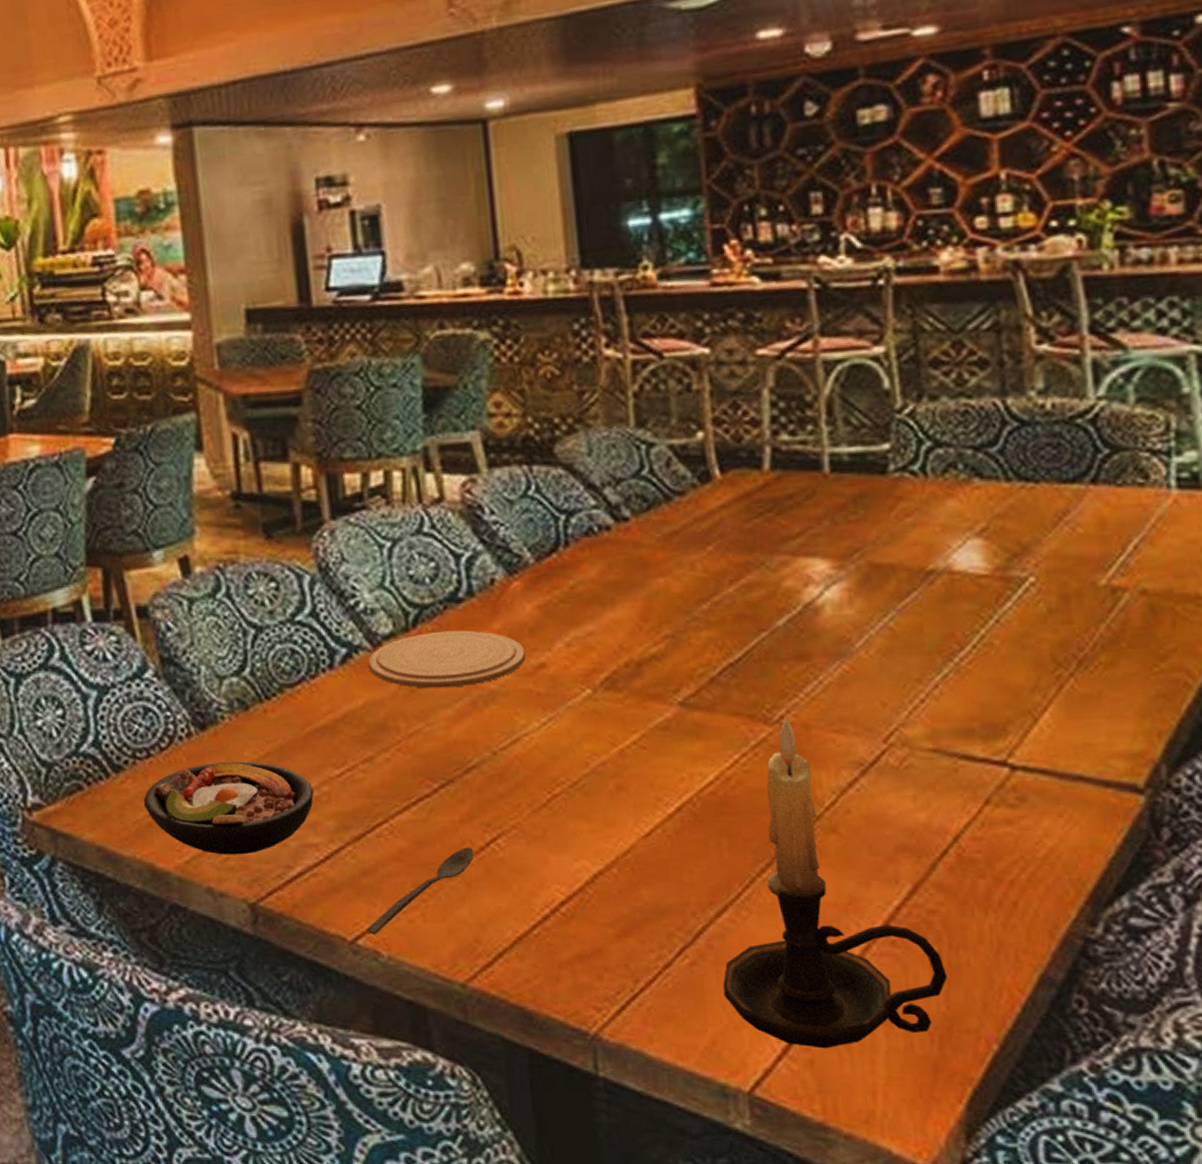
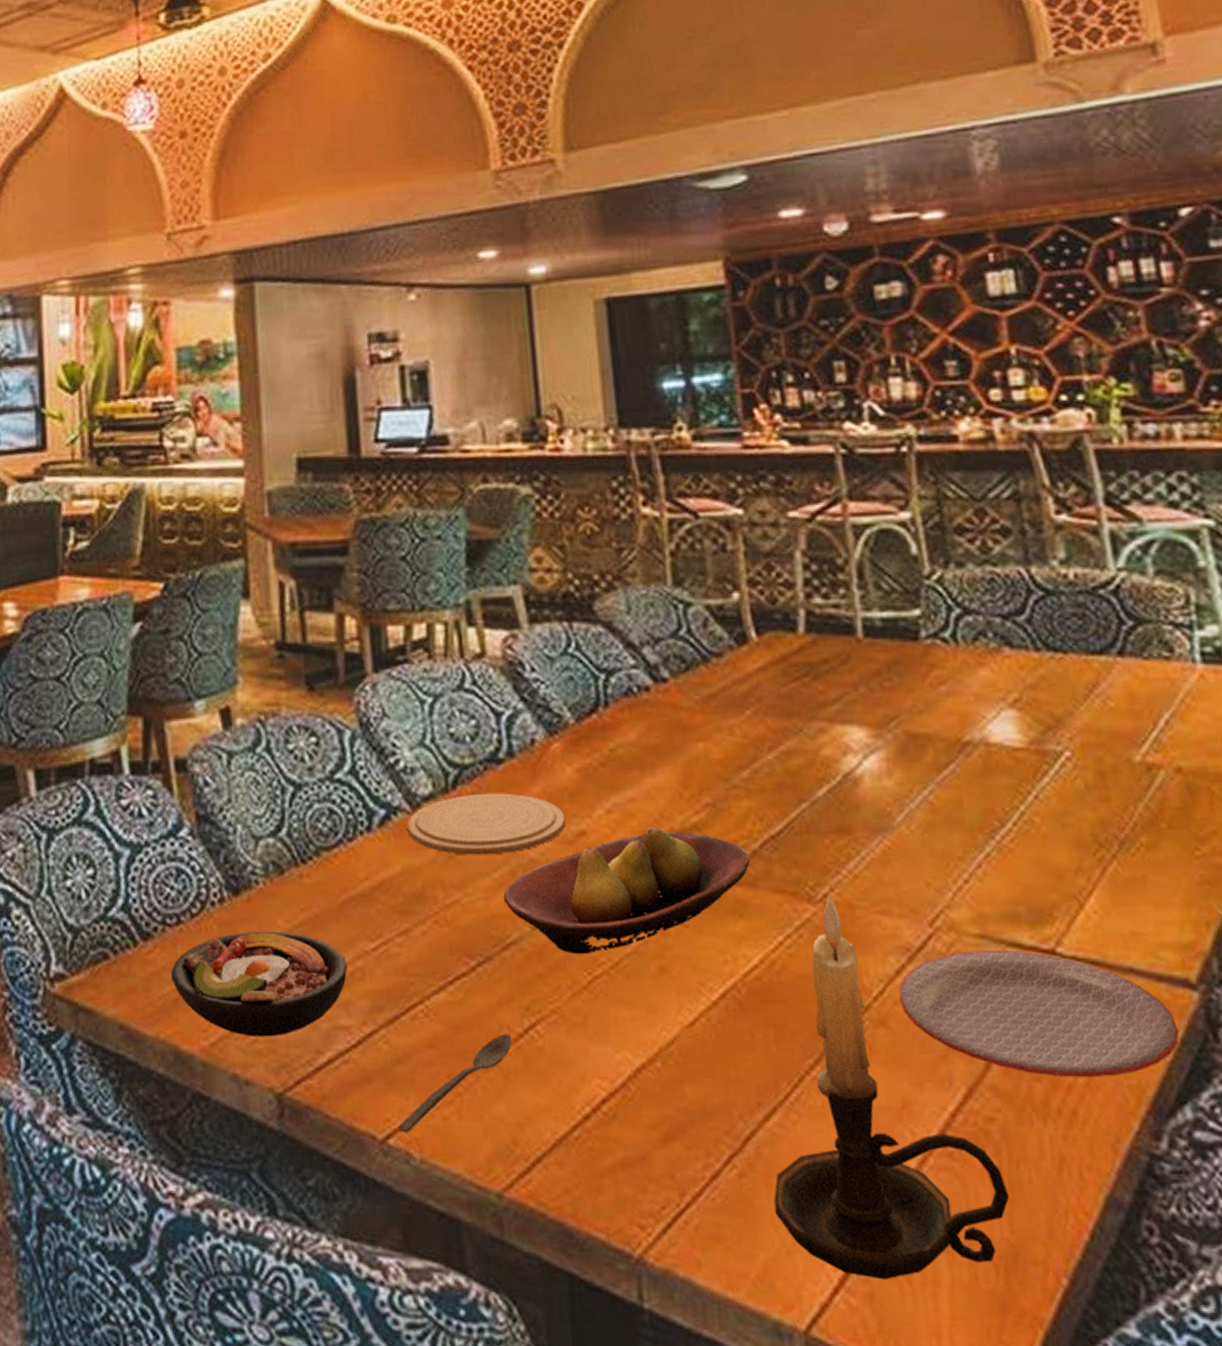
fruit bowl: none [464,658,708,776] -> present [503,827,750,955]
plate: none [850,761,1122,874] -> present [899,949,1179,1078]

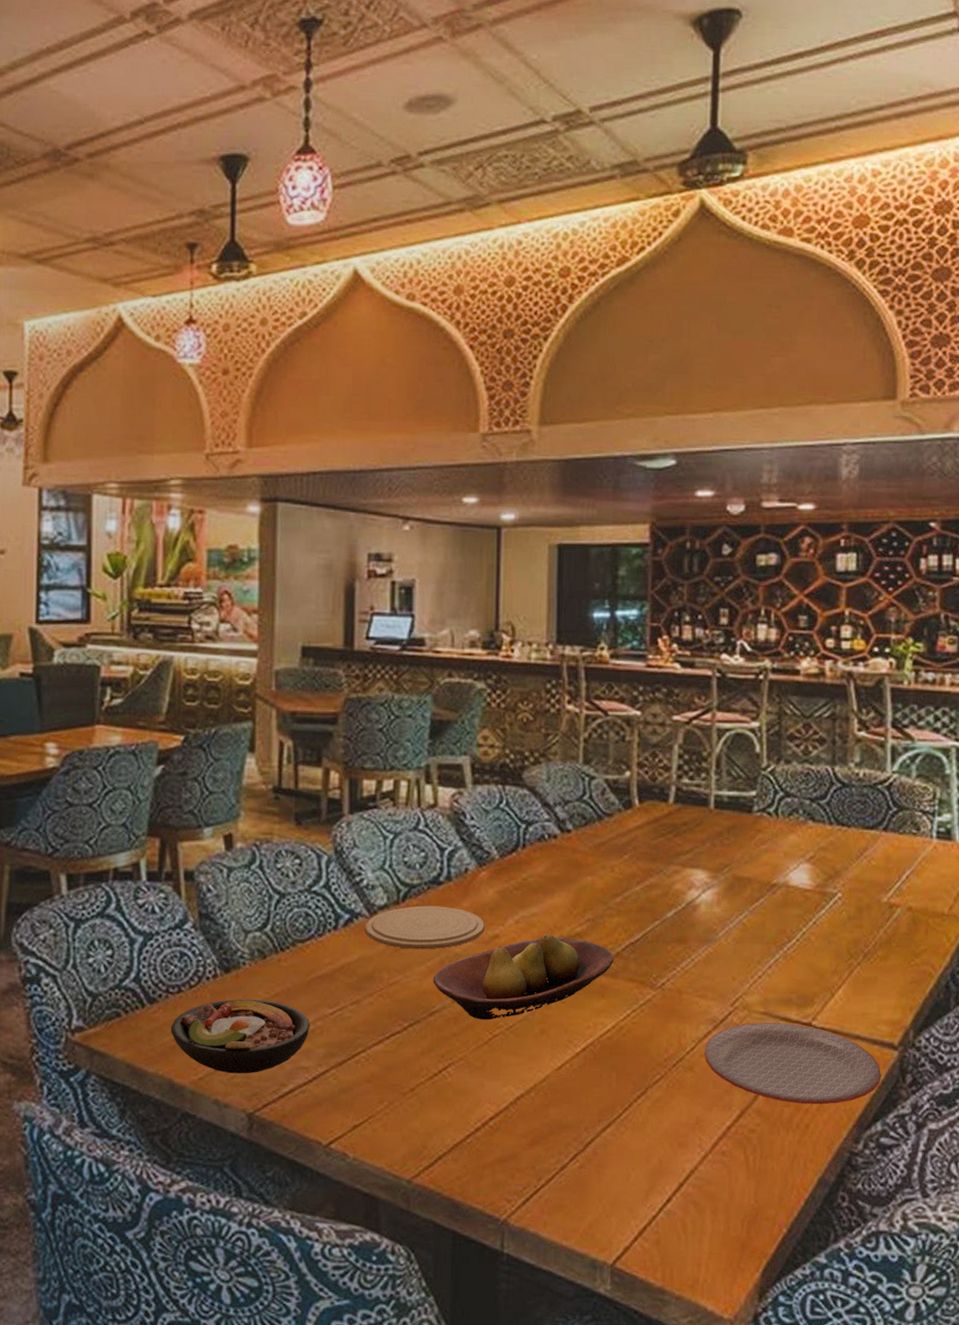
spoon: present [398,1034,512,1133] -> none [339,1073,429,1140]
candle holder: present [774,893,1009,1280] -> none [601,983,757,1232]

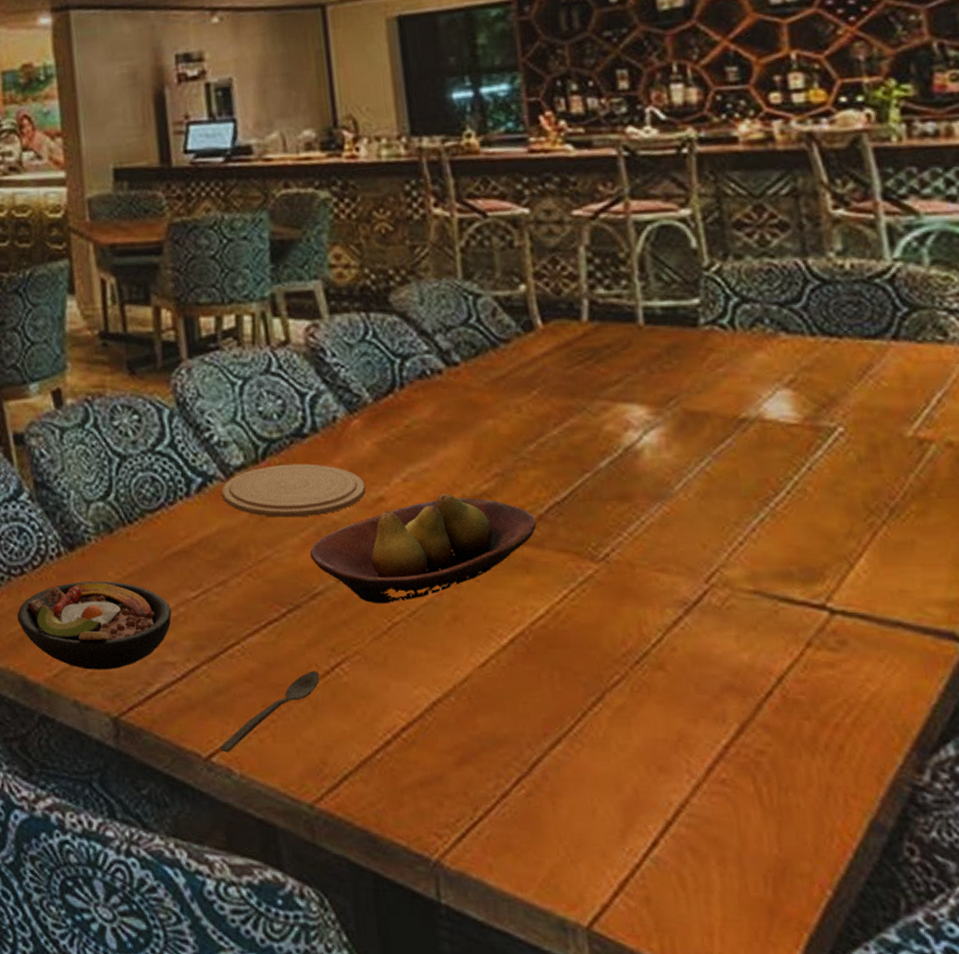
spoon: none [339,1073,429,1140] -> present [220,671,320,753]
plate: present [704,1022,881,1105] -> none [676,603,944,718]

